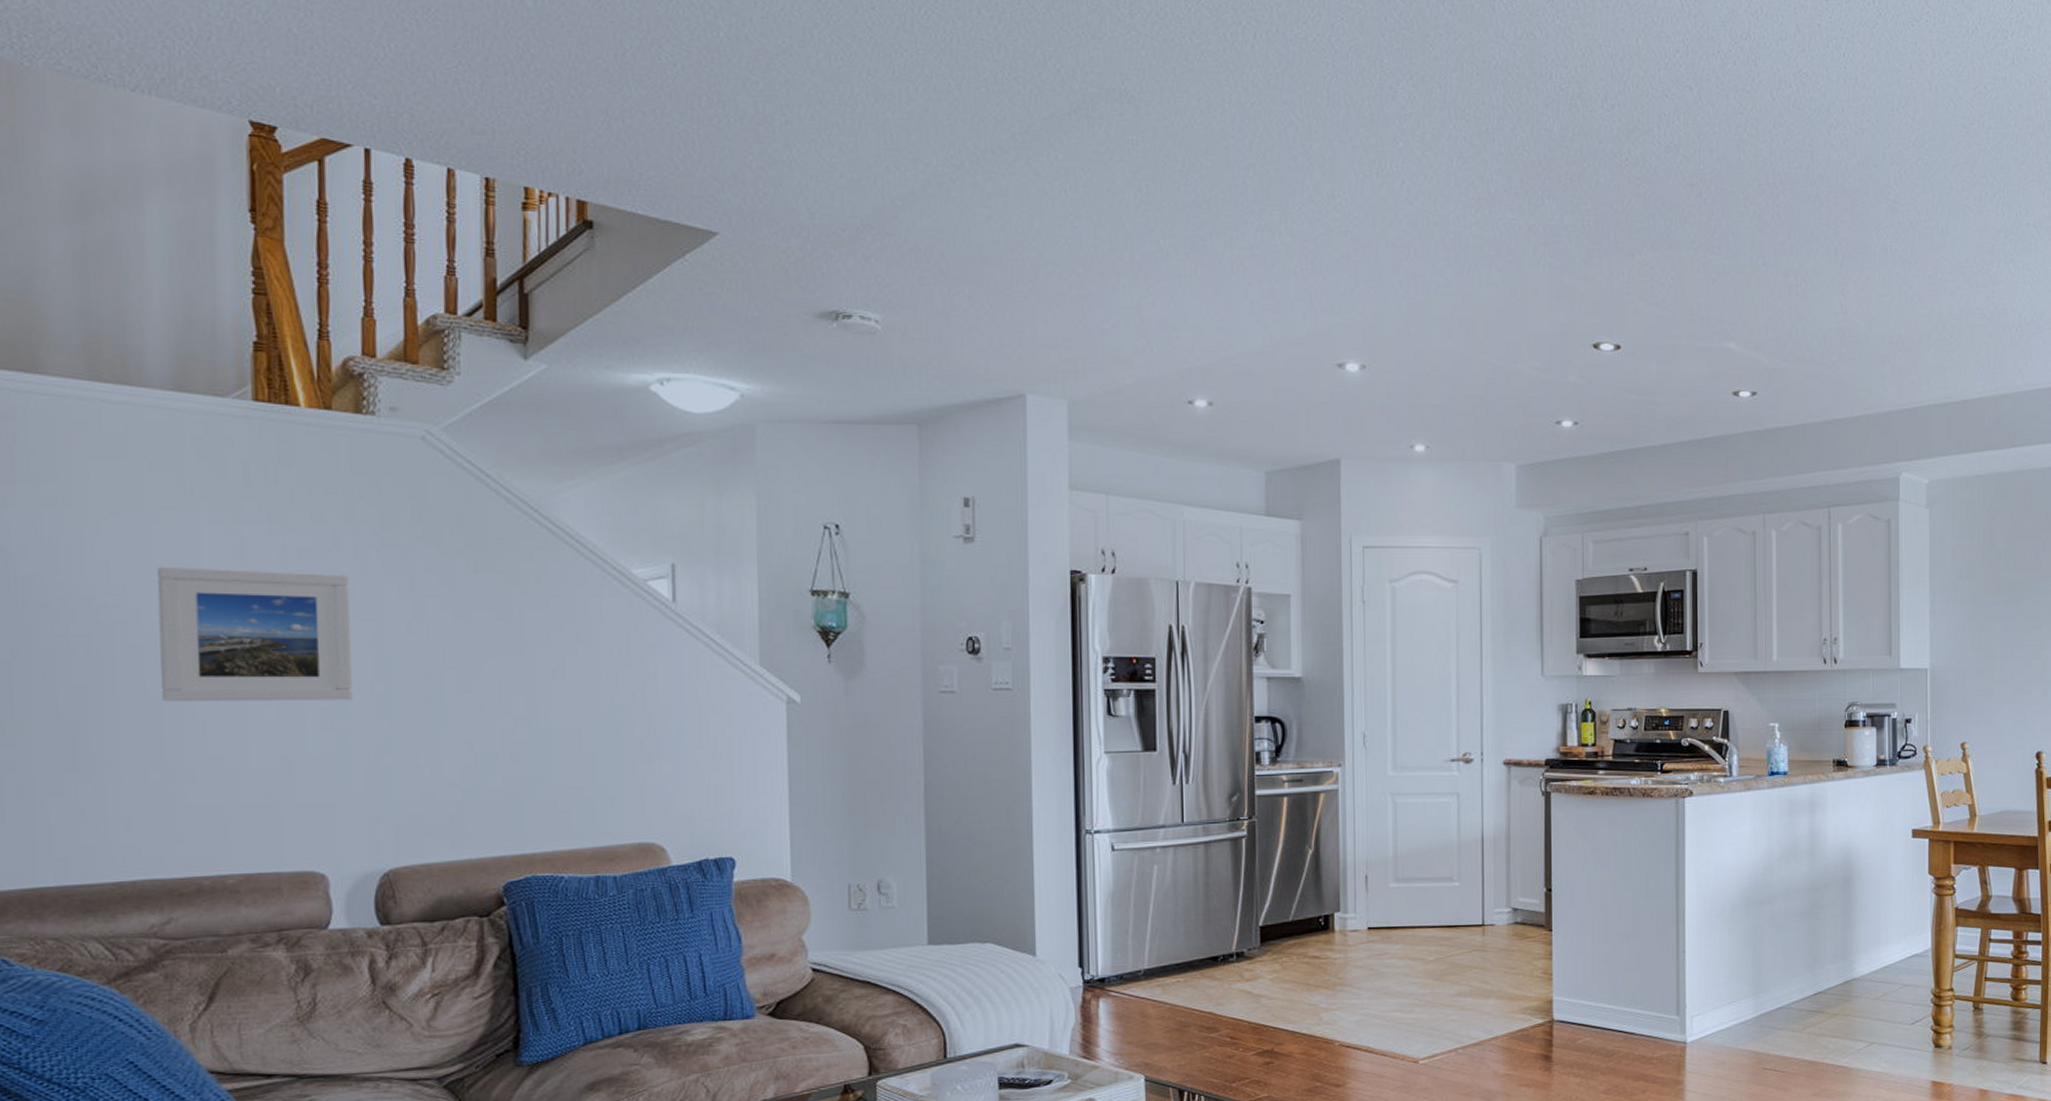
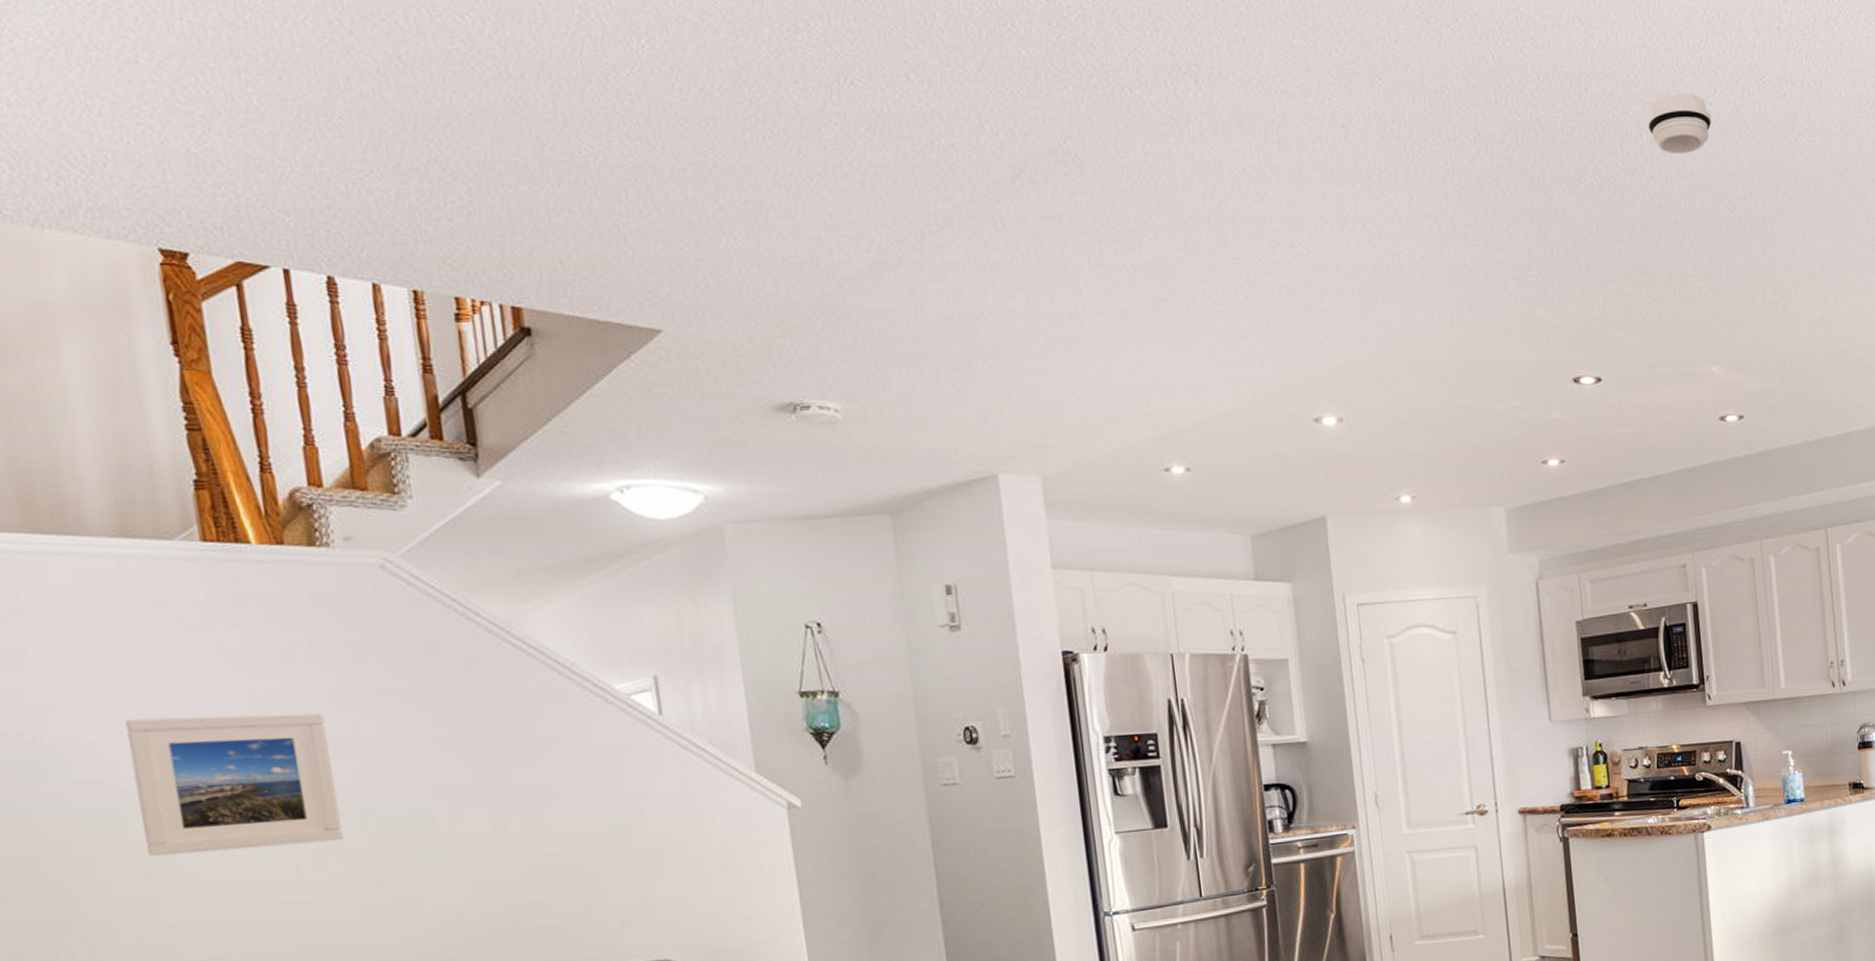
smoke detector: none [1685,79,1748,138] -> present [1647,93,1712,155]

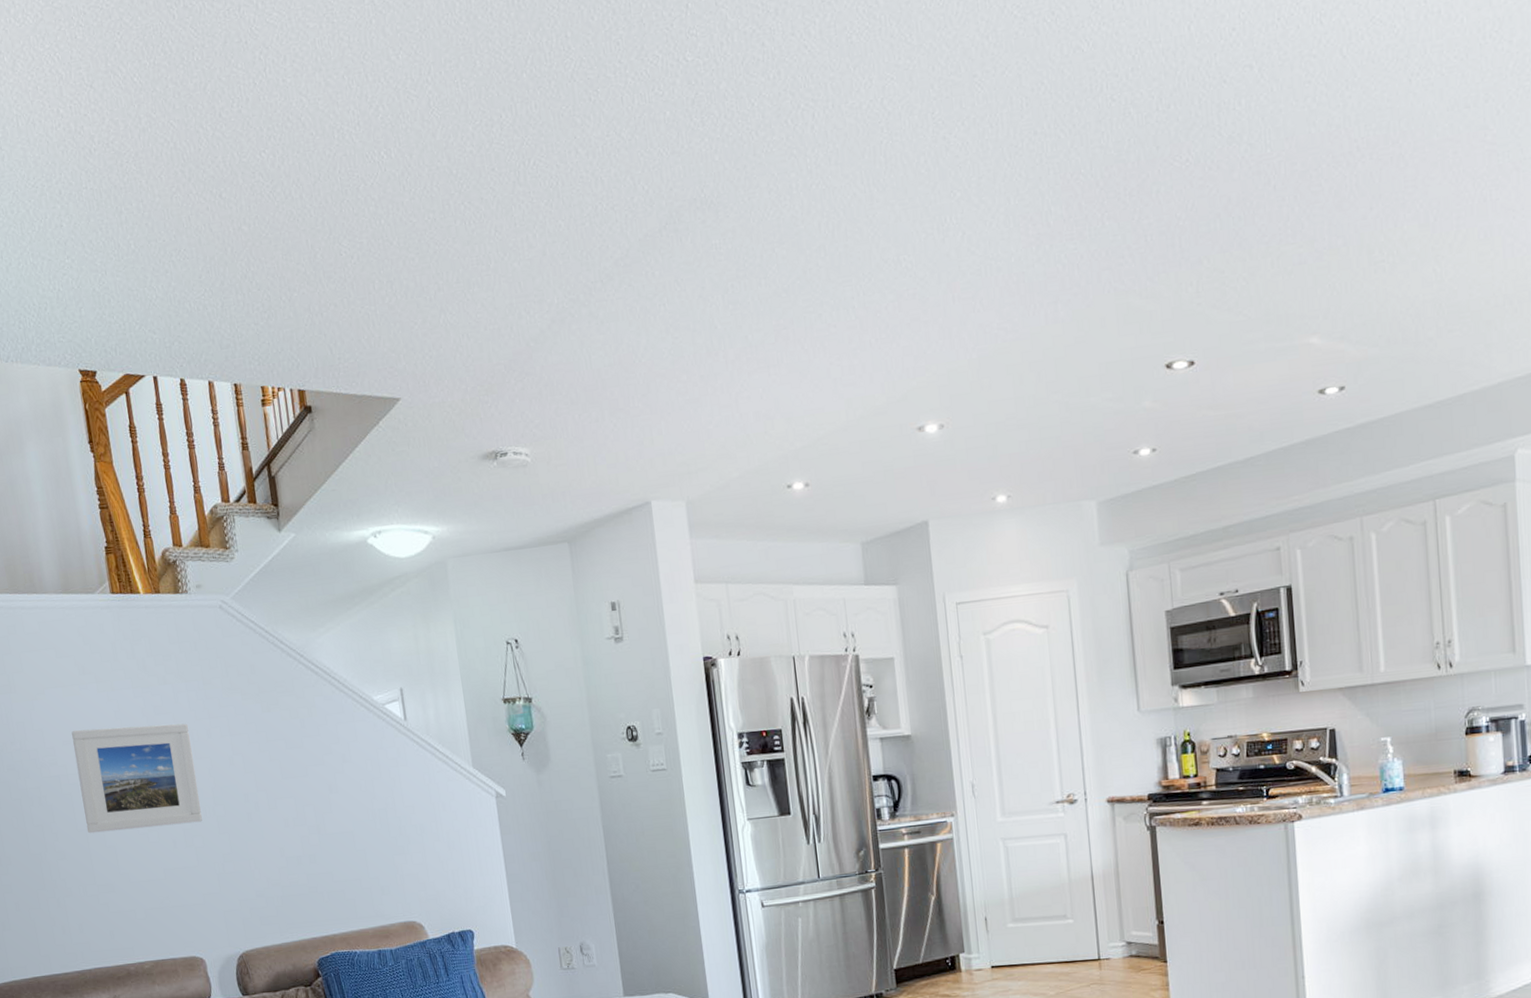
smoke detector: present [1647,93,1712,155] -> none [1245,48,1316,117]

